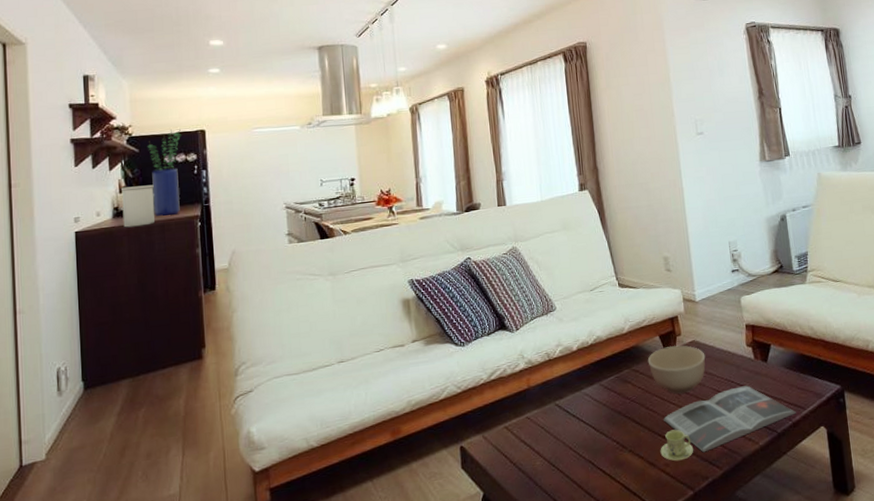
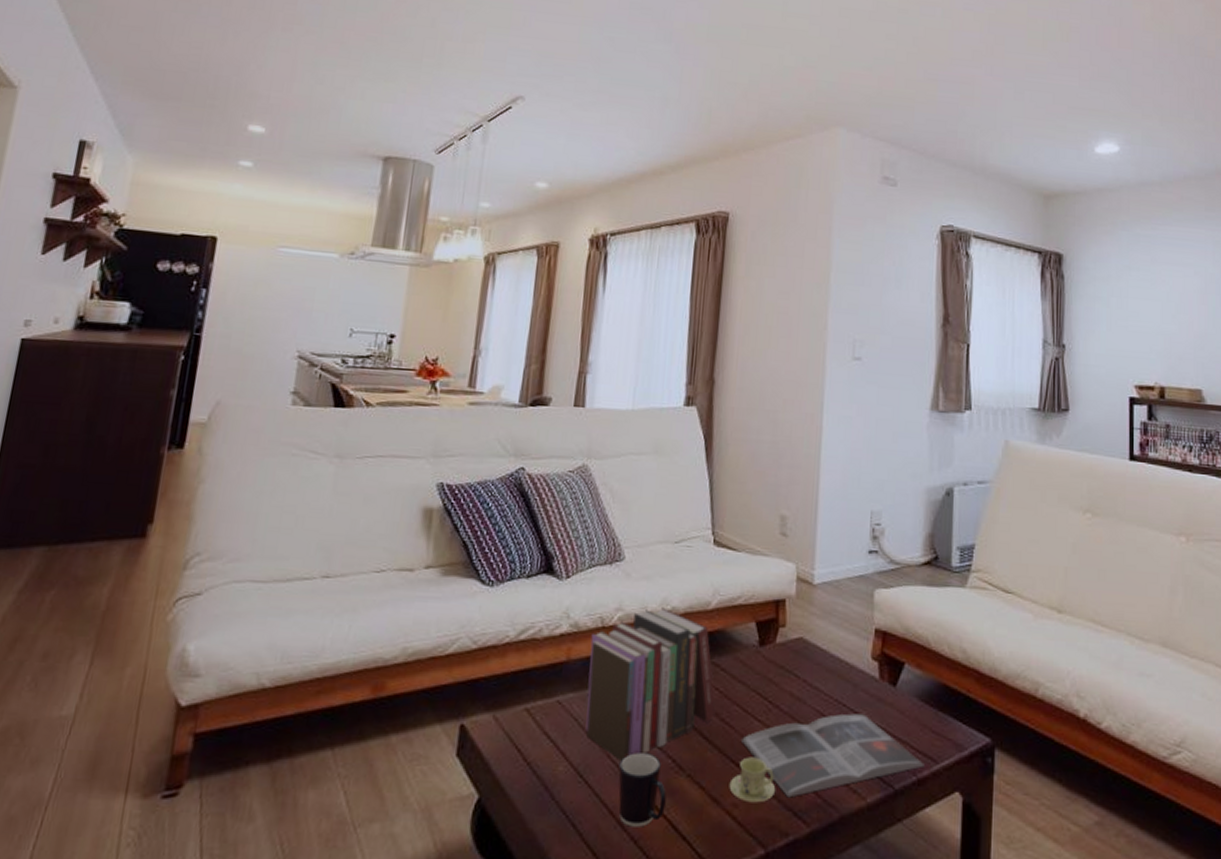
canister: present [121,184,156,228] -> none [84,292,136,347]
vase: present [147,129,182,216] -> none [127,229,187,340]
books: none [542,338,642,450] -> present [585,607,716,761]
mug: none [579,440,618,494] -> present [618,751,666,827]
bowl: present [647,345,706,394] -> none [734,638,814,708]

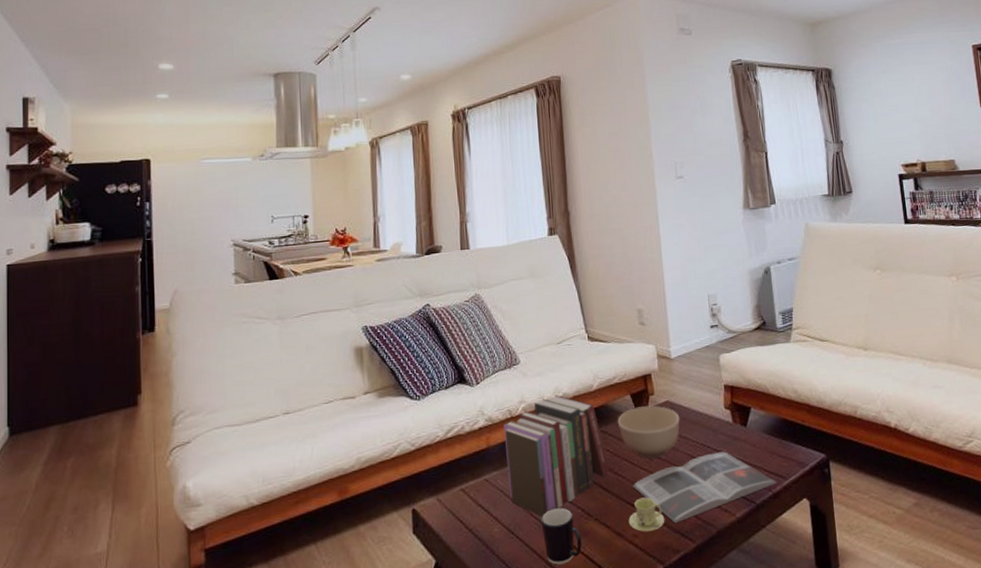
bowl: none [734,638,814,708] -> present [617,405,680,458]

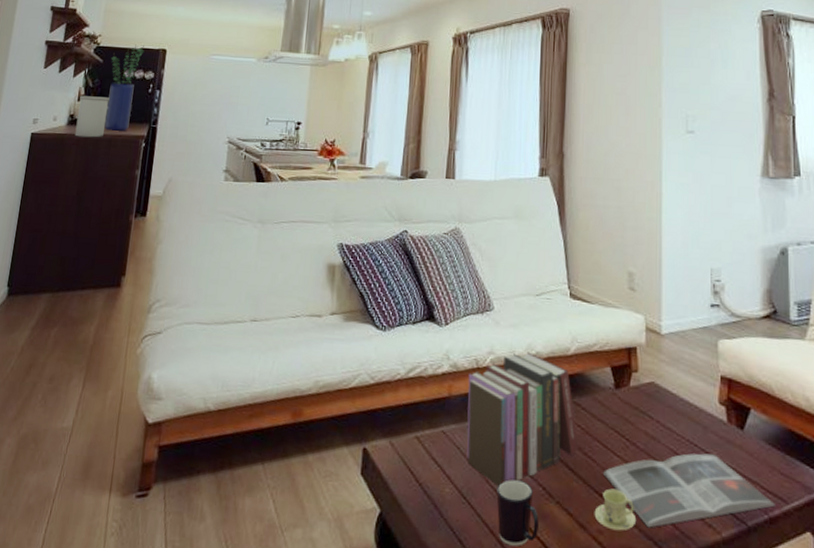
canister: none [58,216,94,262] -> present [74,96,110,138]
vase: none [87,157,125,250] -> present [104,44,145,131]
bowl: present [617,405,680,458] -> none [593,382,665,446]

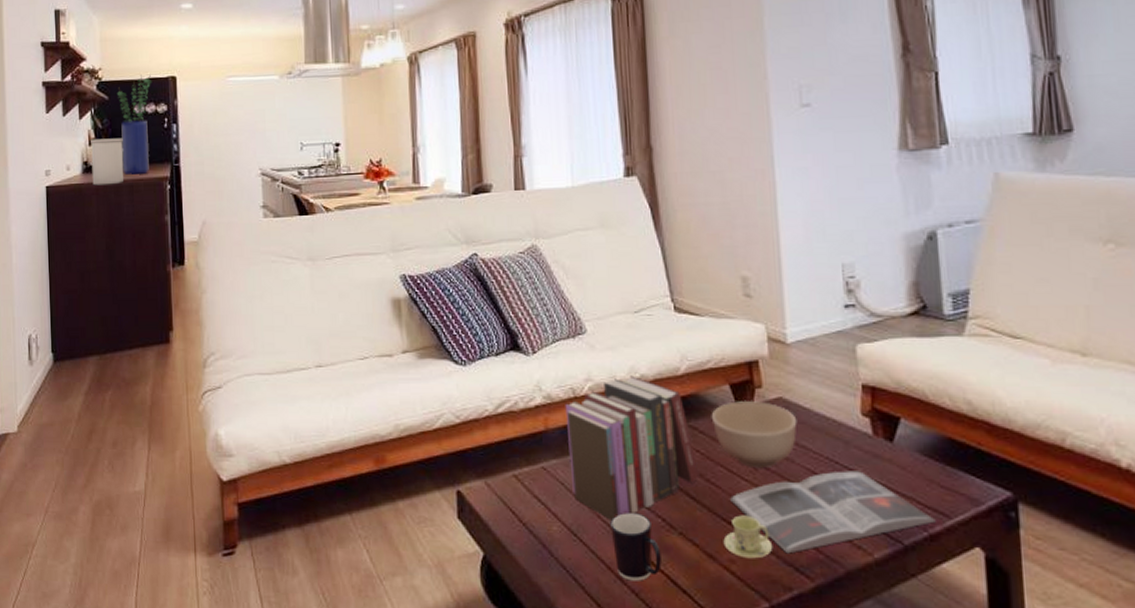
bowl: none [593,382,665,446] -> present [711,400,798,467]

